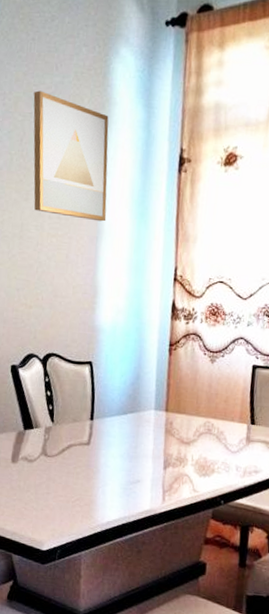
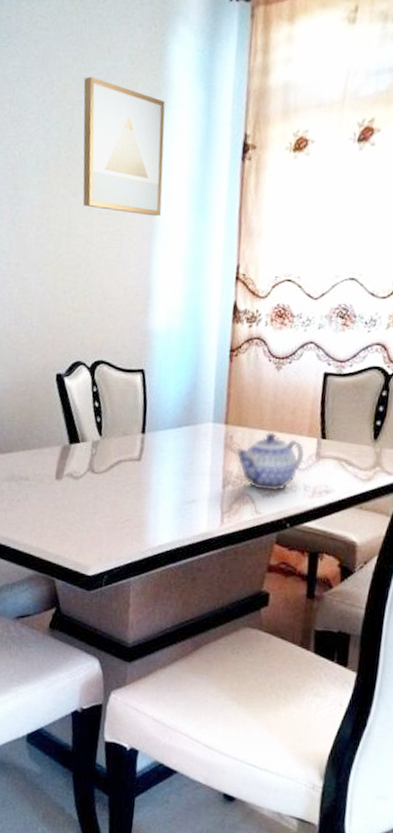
teapot: none [174,418,237,472] -> present [235,431,305,492]

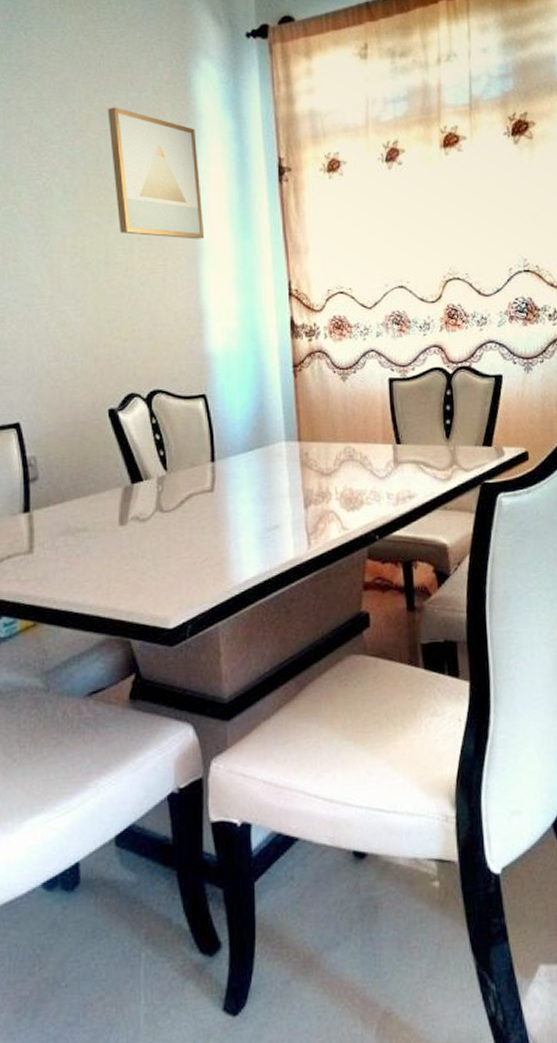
teapot: present [235,431,305,492] -> none [312,443,383,505]

